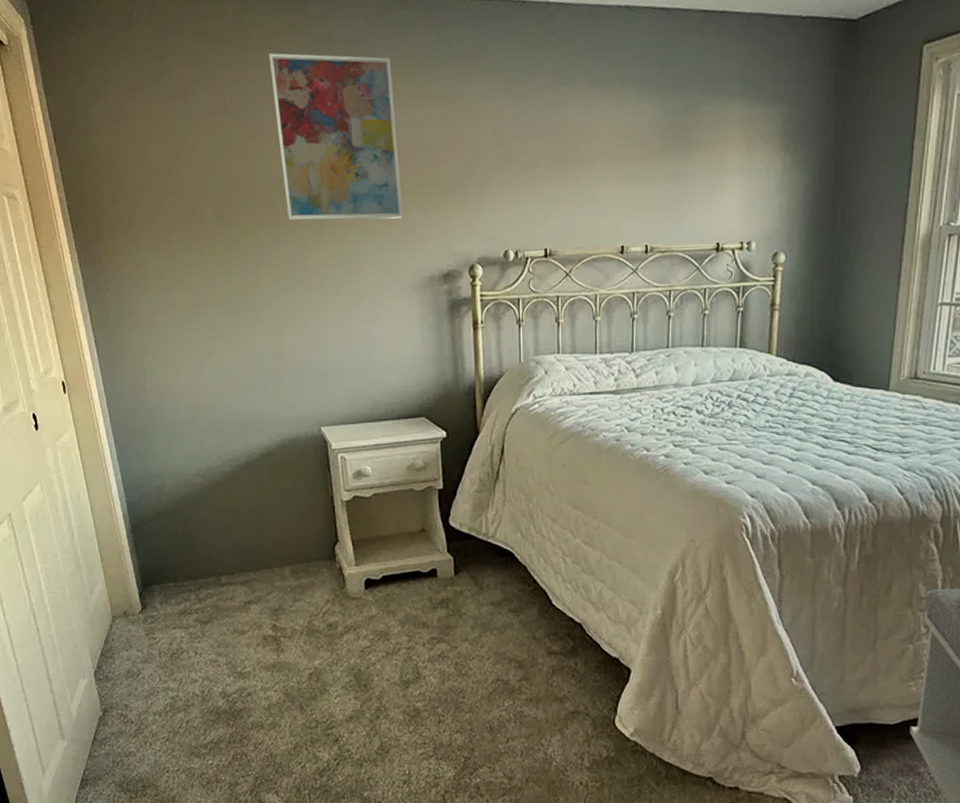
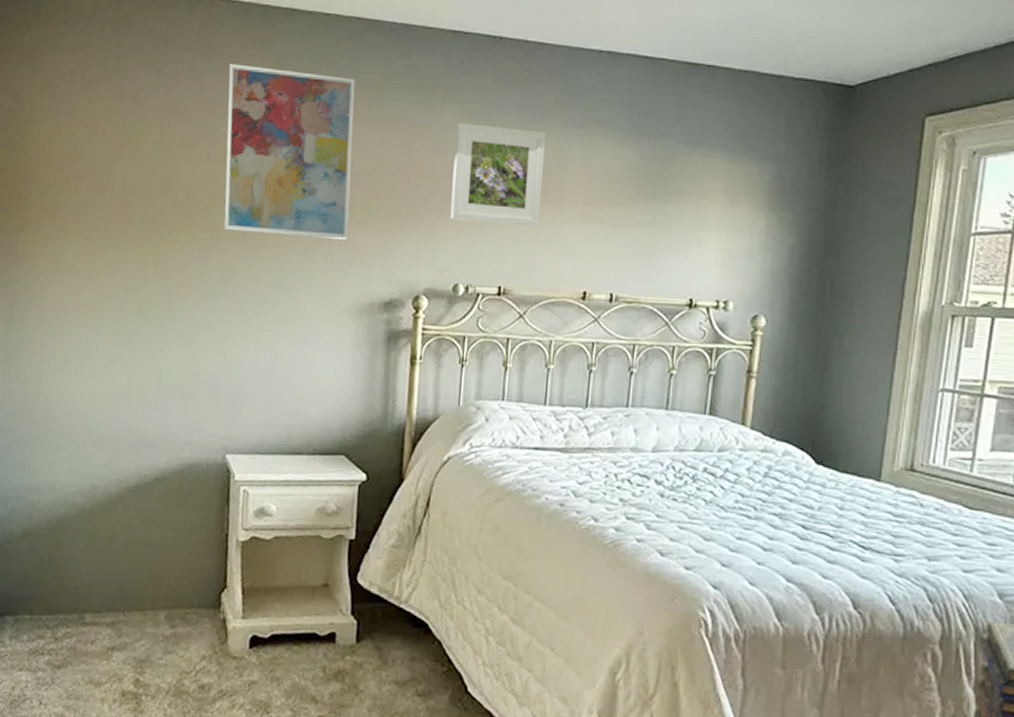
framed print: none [490,91,577,190] -> present [450,122,547,227]

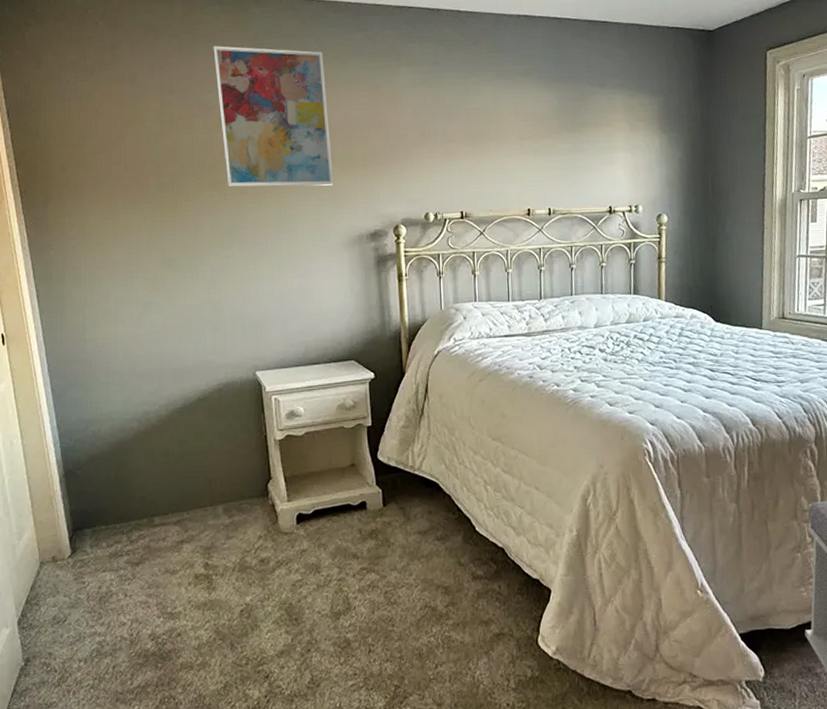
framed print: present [450,122,547,227] -> none [410,81,487,162]

